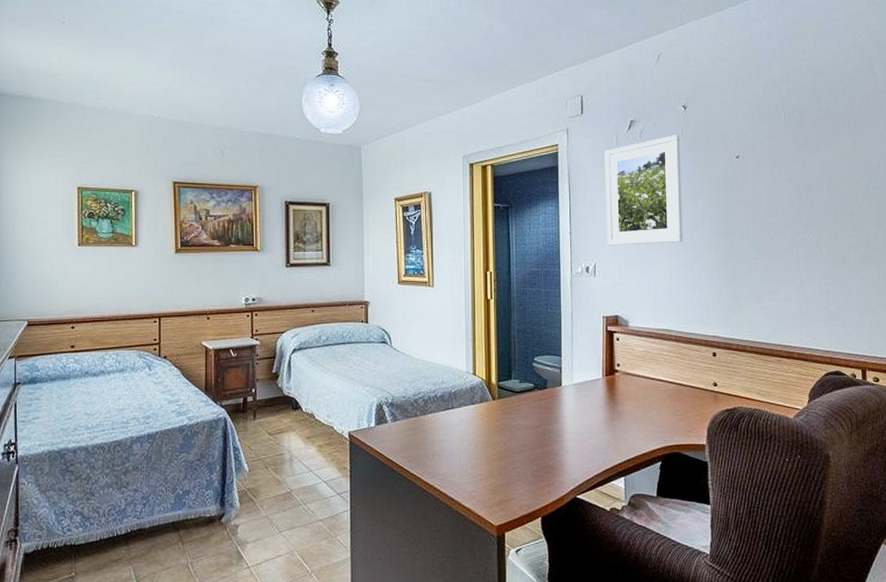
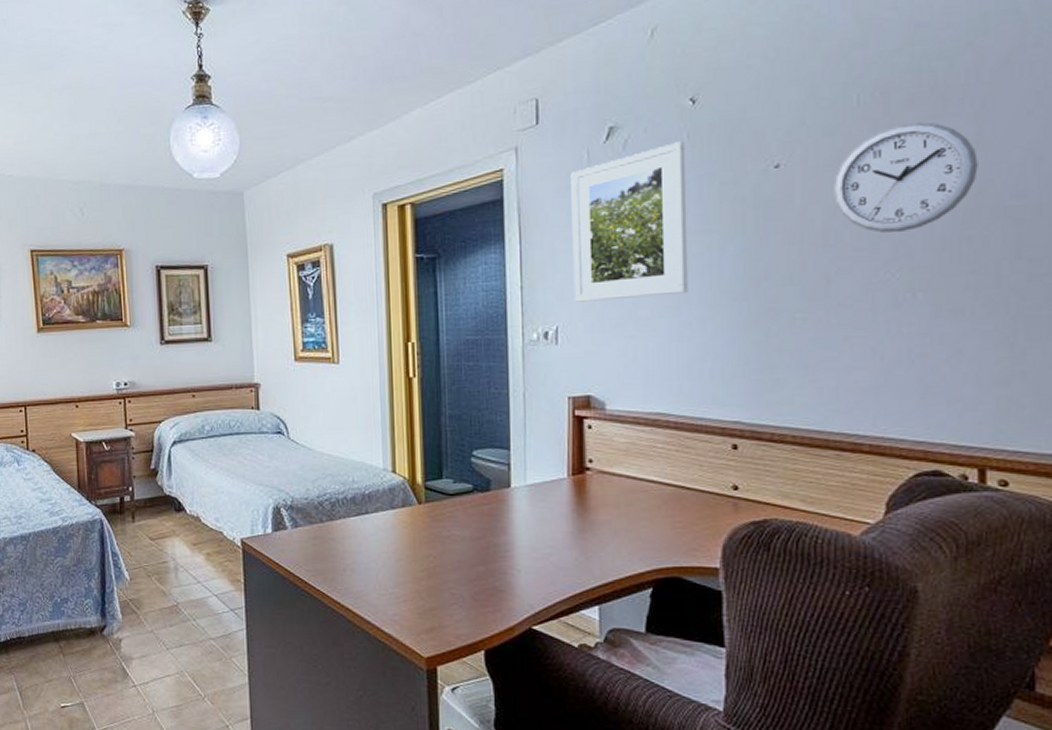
wall clock: none [771,135,854,208] -> present [833,122,978,233]

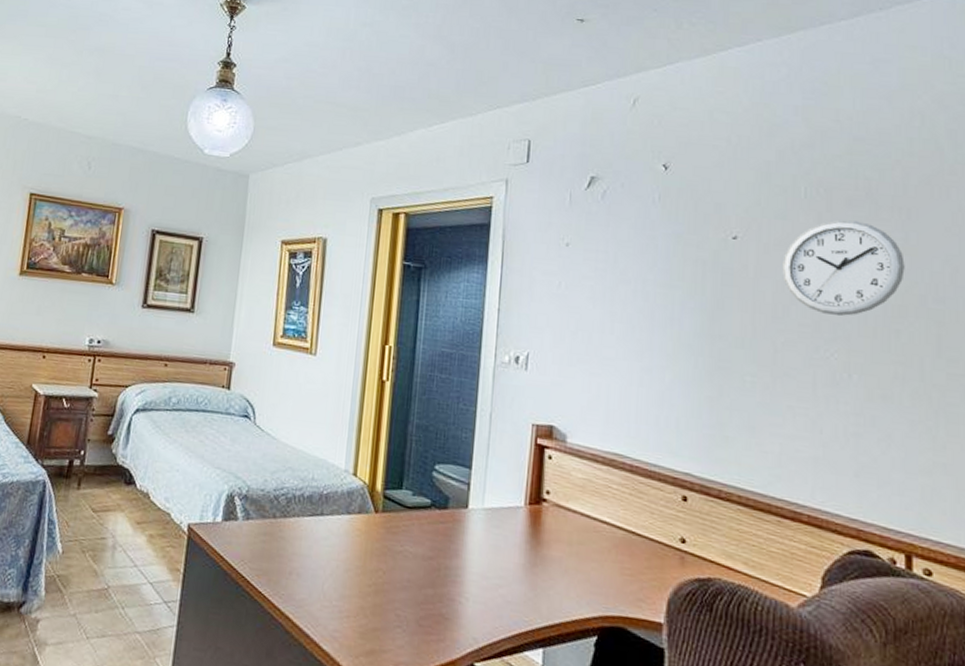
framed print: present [571,141,689,302] -> none [547,200,656,341]

